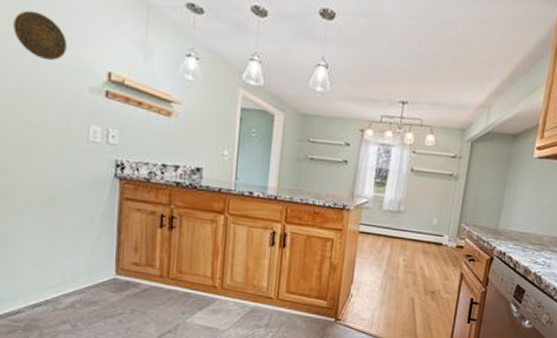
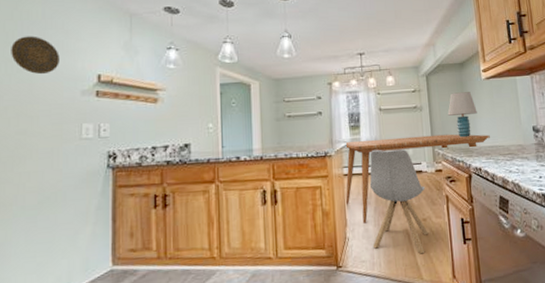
dining table: none [355,197,525,284] -> present [344,134,490,224]
chair: none [374,211,441,324] -> present [369,148,429,254]
lamp: none [484,166,519,218] -> present [447,92,477,138]

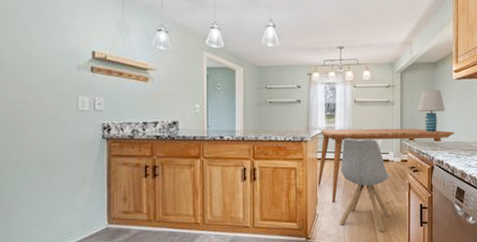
decorative plate: present [11,36,60,75] -> none [9,9,56,48]

